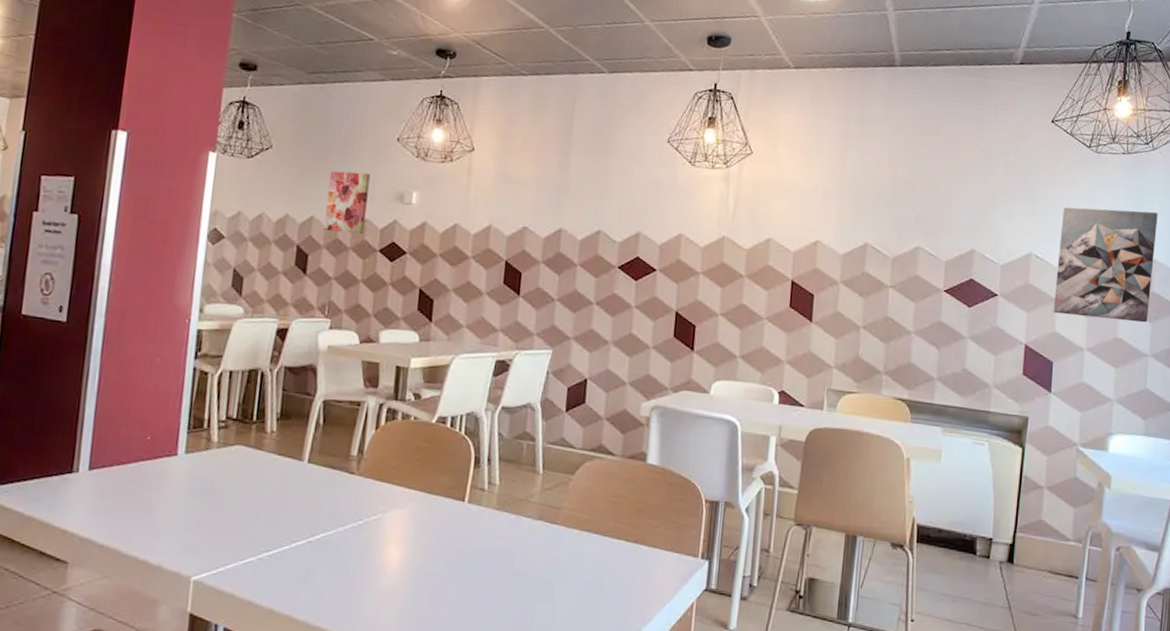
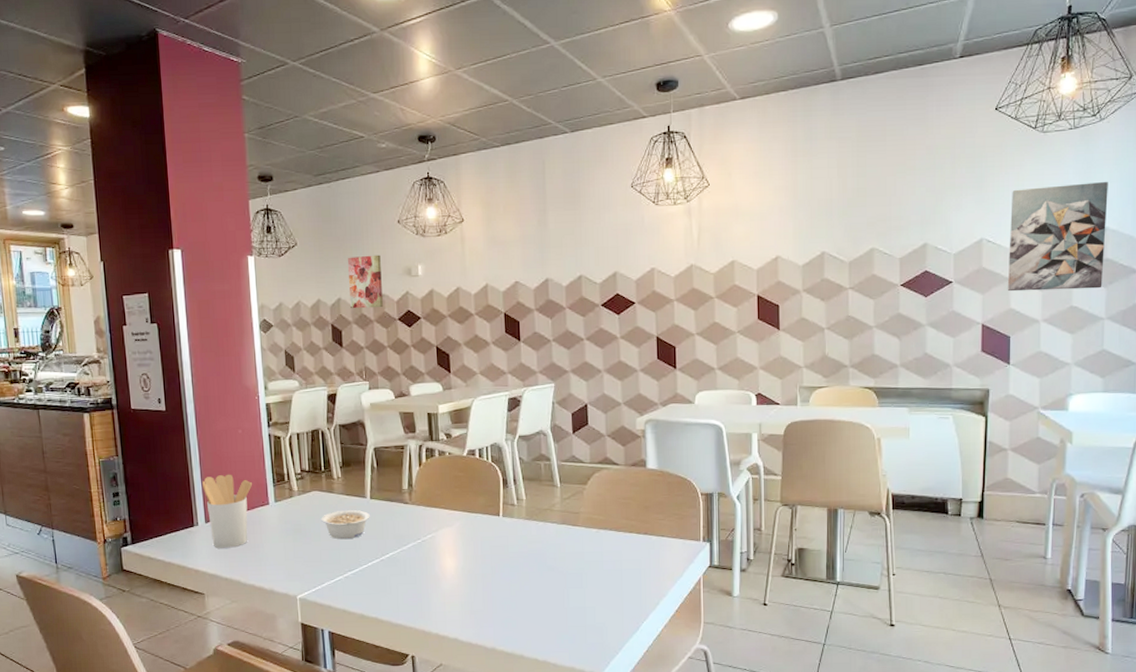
utensil holder: none [93,411,161,506] -> present [202,474,253,548]
legume: none [240,473,304,511] -> present [321,510,370,540]

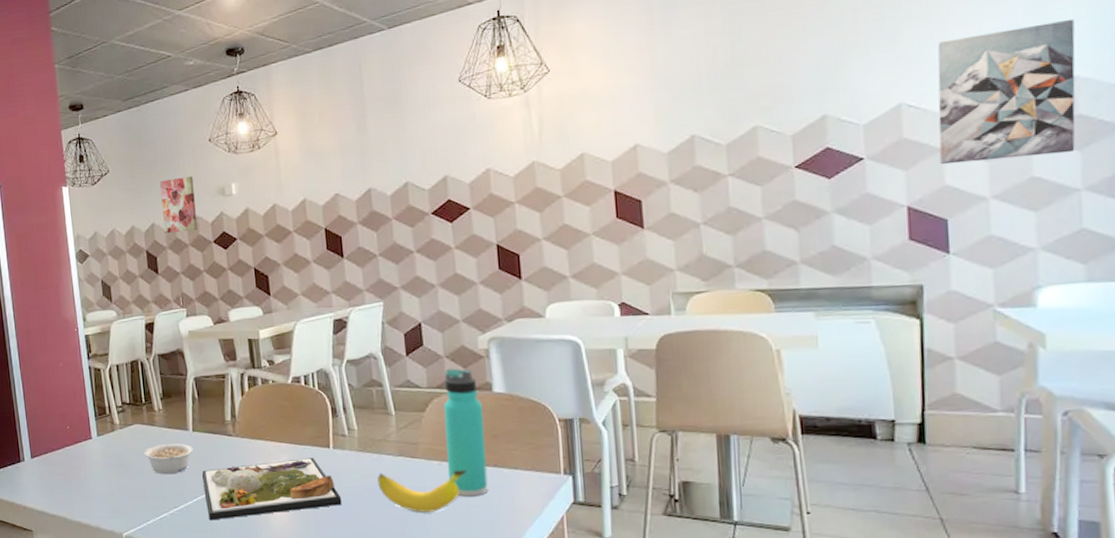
utensil holder: present [202,474,253,548] -> none [27,408,75,484]
dinner plate: none [377,525,508,583] -> present [201,458,342,521]
banana: none [542,537,620,575] -> present [377,469,466,512]
thermos bottle: none [603,446,639,561] -> present [443,368,488,497]

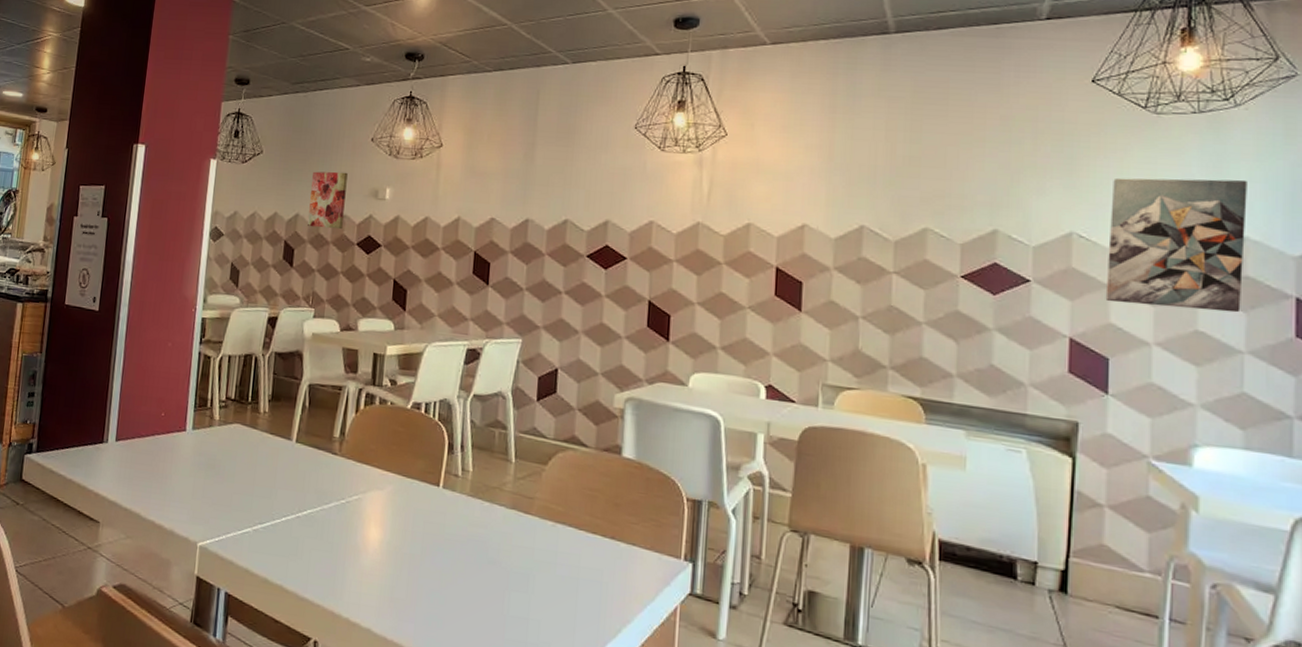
legume: present [143,443,193,475] -> none [238,450,293,486]
dinner plate: present [201,458,342,521] -> none [294,487,442,553]
banana: present [377,469,466,512] -> none [484,524,581,578]
thermos bottle: present [443,368,488,497] -> none [560,422,609,569]

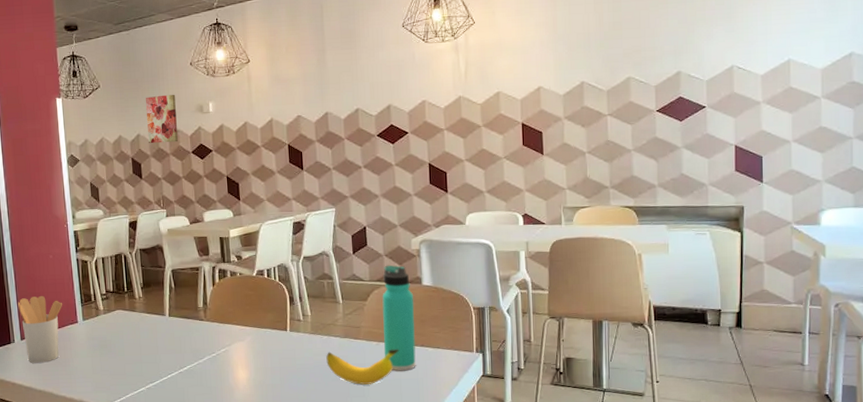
utensil holder: none [119,389,173,475] -> present [18,295,63,363]
banana: none [484,524,581,578] -> present [326,349,399,385]
thermos bottle: none [560,422,609,569] -> present [382,265,416,371]
wall art: present [1105,178,1247,313] -> none [758,9,853,115]

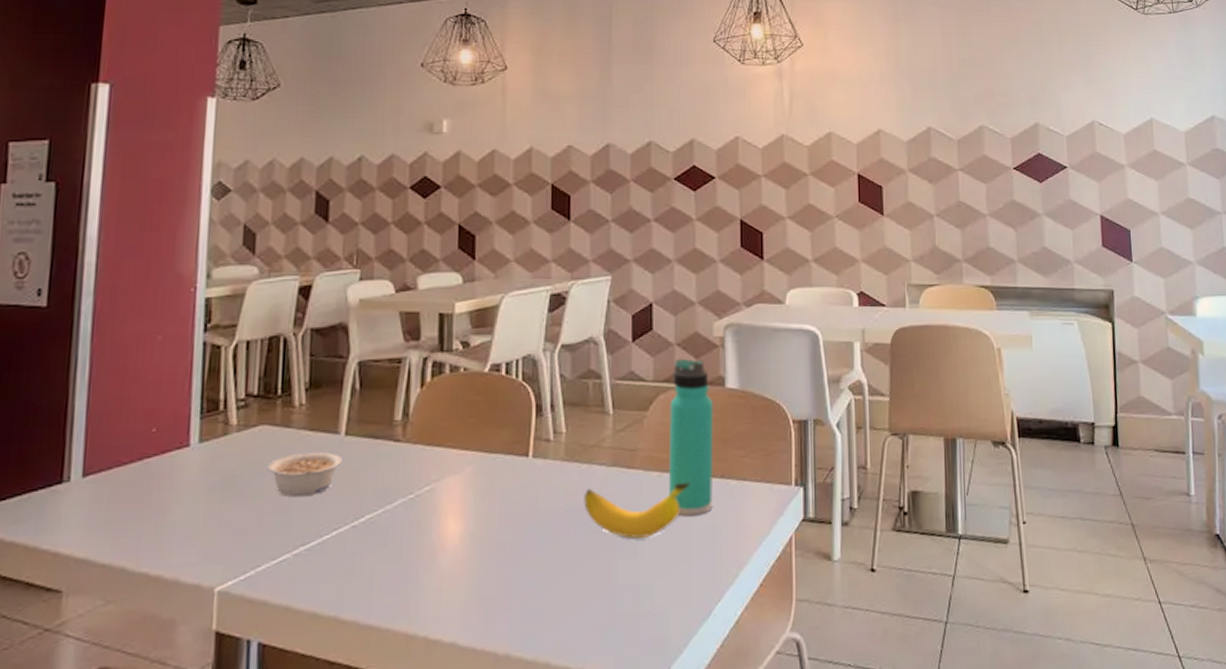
utensil holder: present [18,295,63,363] -> none [87,401,169,517]
legume: none [124,327,169,354] -> present [267,452,342,498]
wall art: present [146,94,178,144] -> none [345,104,394,172]

